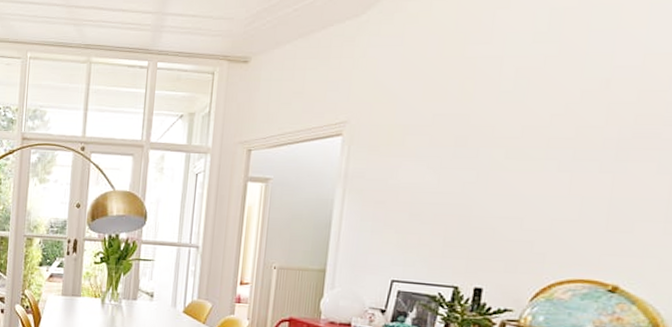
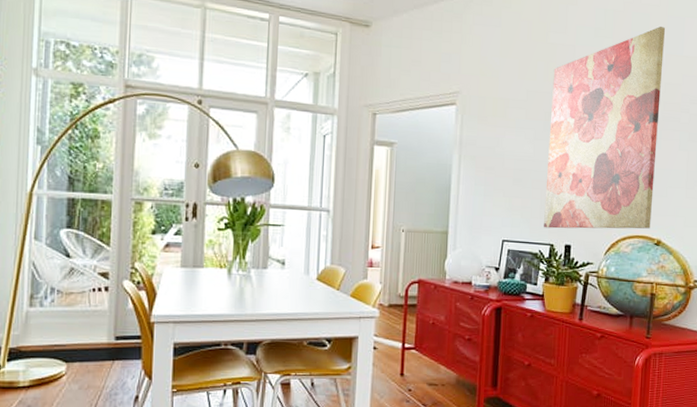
wall art: none [446,19,644,272] -> present [544,26,665,229]

